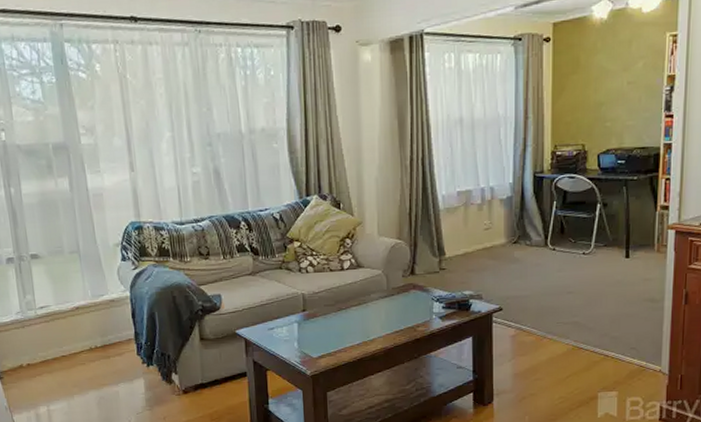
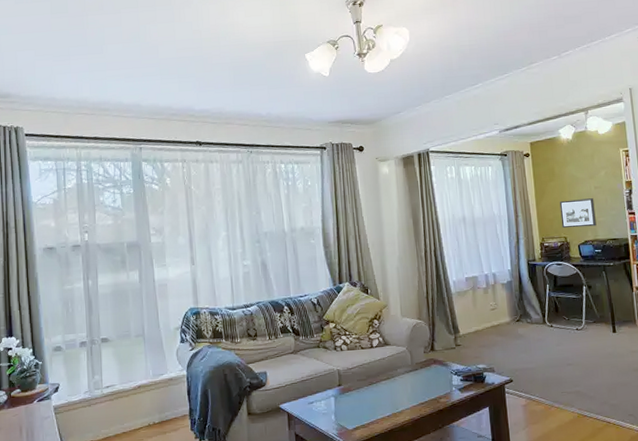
picture frame: none [580,96,625,134] -> present [559,198,597,228]

